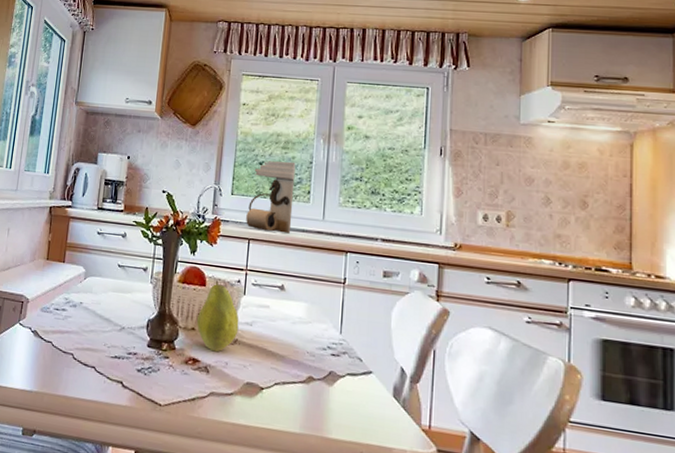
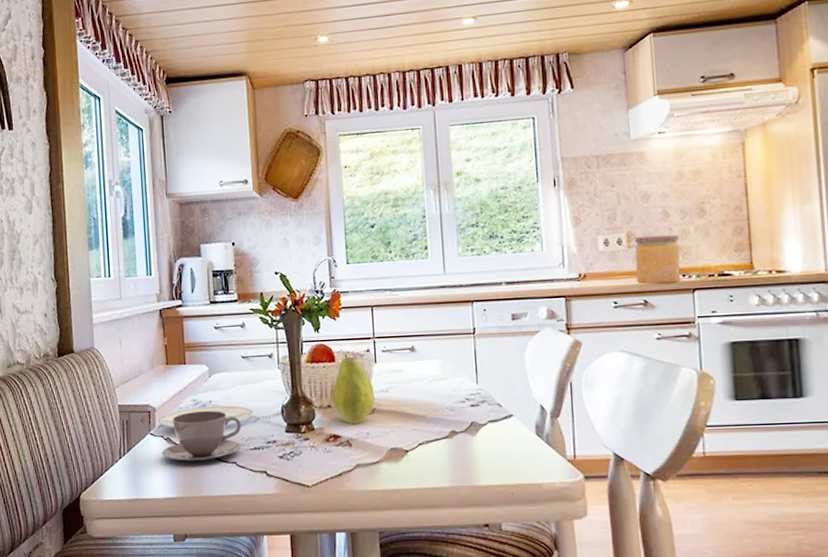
teacup: none [26,309,107,360] -> present [161,410,242,461]
plate: none [28,305,120,330] -> present [157,405,254,428]
paper towel holder: present [246,160,296,234] -> none [365,219,414,296]
jar: none [512,217,559,270] -> present [634,234,681,285]

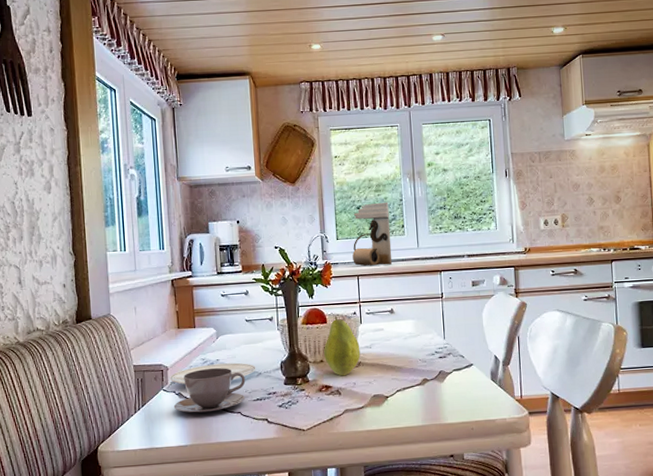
paper towel holder: none [365,219,414,296] -> present [352,202,393,267]
jar: present [634,234,681,285] -> none [567,216,602,257]

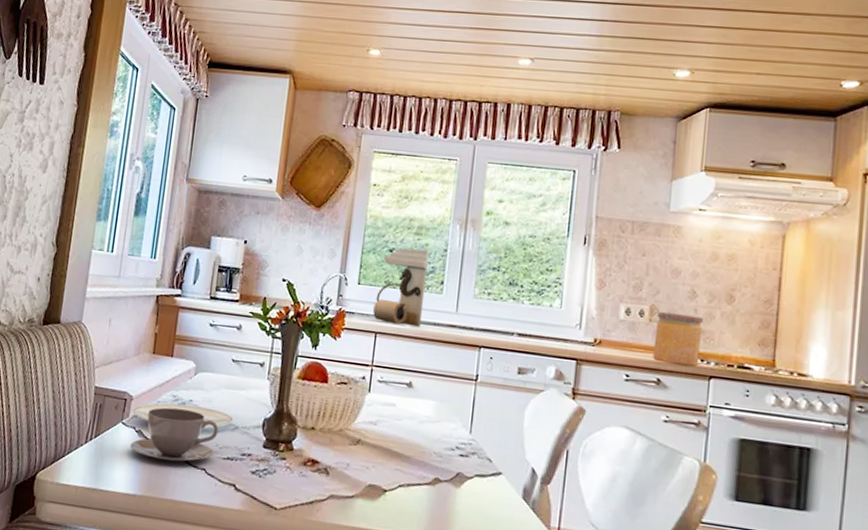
fruit: present [324,316,361,376] -> none [317,376,363,453]
jar: none [567,216,602,257] -> present [653,311,704,367]

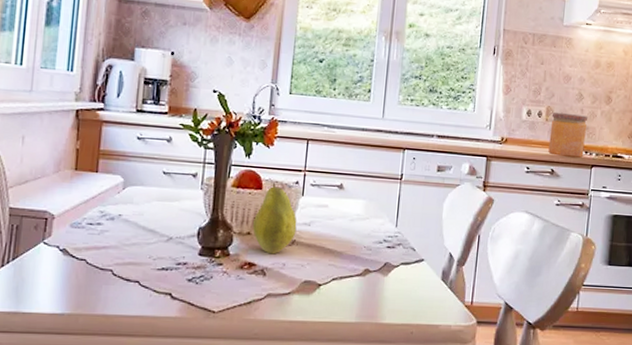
teacup: present [130,407,219,462] -> none [54,223,152,277]
plate: present [131,403,234,430] -> none [54,219,167,243]
fruit: none [317,376,363,453] -> present [253,182,297,255]
paper towel holder: present [373,247,429,327] -> none [305,58,357,133]

